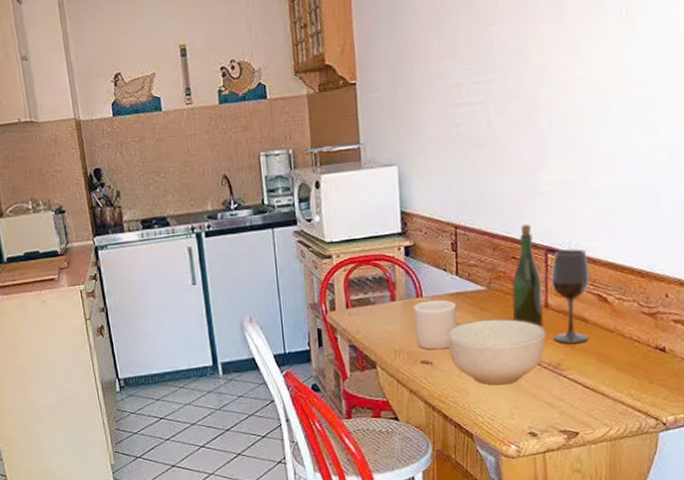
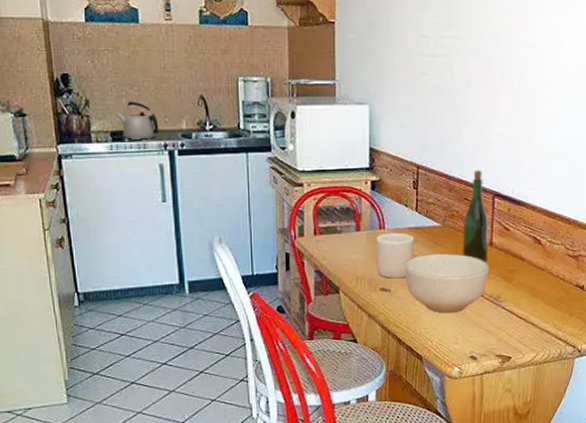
kettle: none [144,188,186,226] -> present [115,101,159,140]
wine glass: present [551,249,590,344] -> none [496,195,528,279]

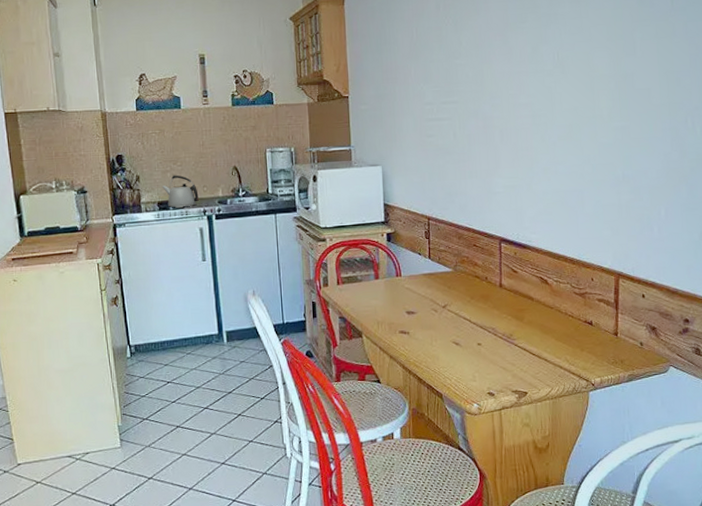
mug: present [376,232,414,279] -> none [394,279,429,322]
bowl: present [404,253,490,313] -> none [420,295,501,353]
wine bottle: present [463,170,489,262] -> none [473,219,498,303]

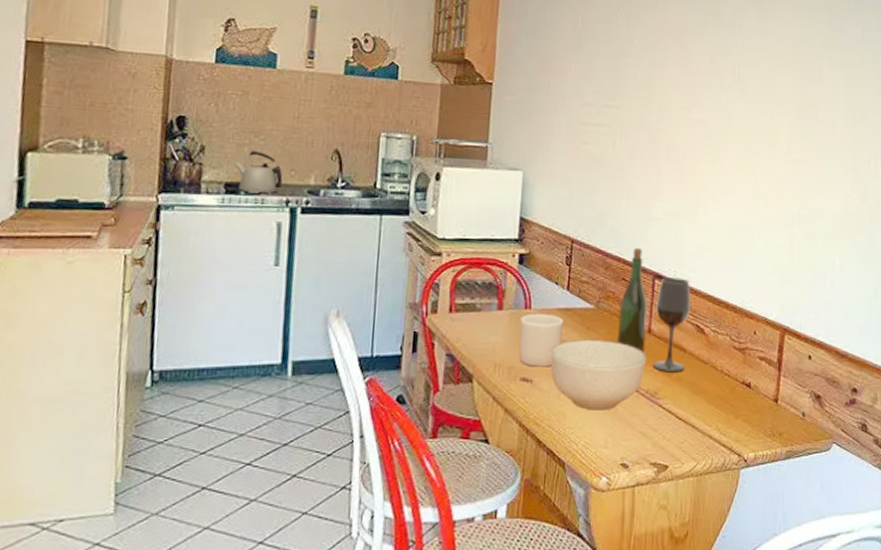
mug: none [394,279,429,322] -> present [518,313,563,367]
bowl: none [420,295,501,353] -> present [550,339,647,411]
wine bottle: none [473,219,498,303] -> present [618,248,648,352]
wine glass: none [504,240,534,318] -> present [653,277,691,373]

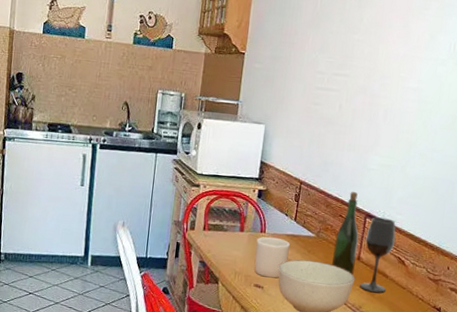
kettle: present [233,150,283,194] -> none [54,100,88,132]

